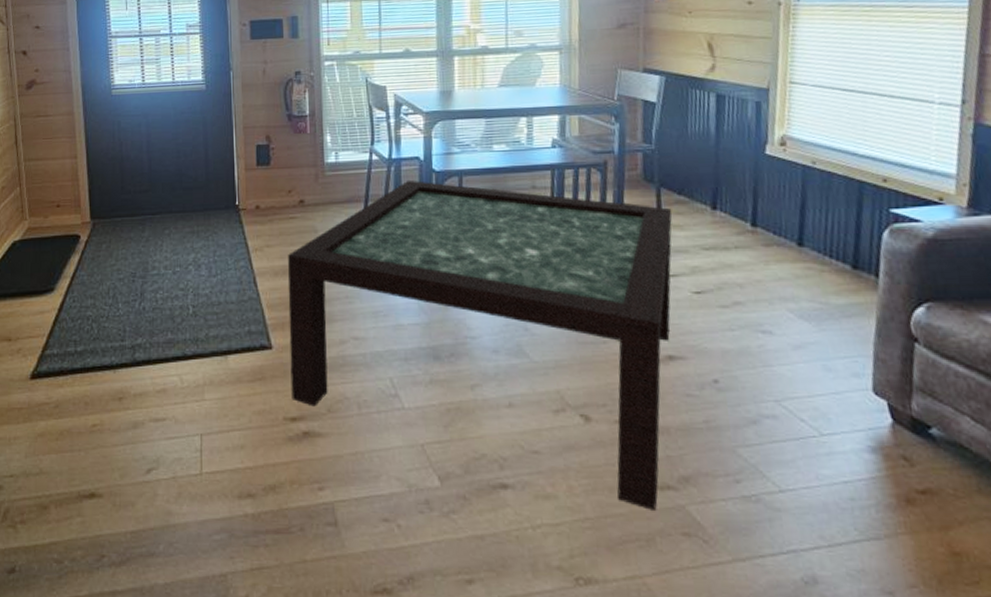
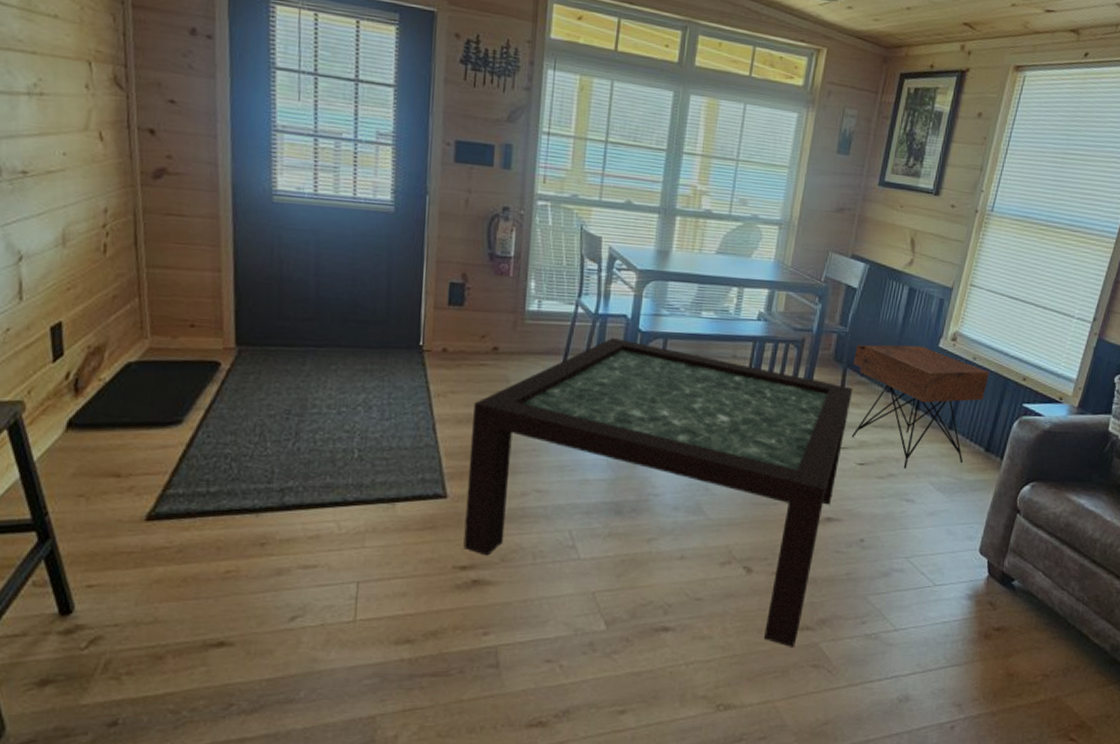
nightstand: none [666,156,838,296] -> present [851,344,989,469]

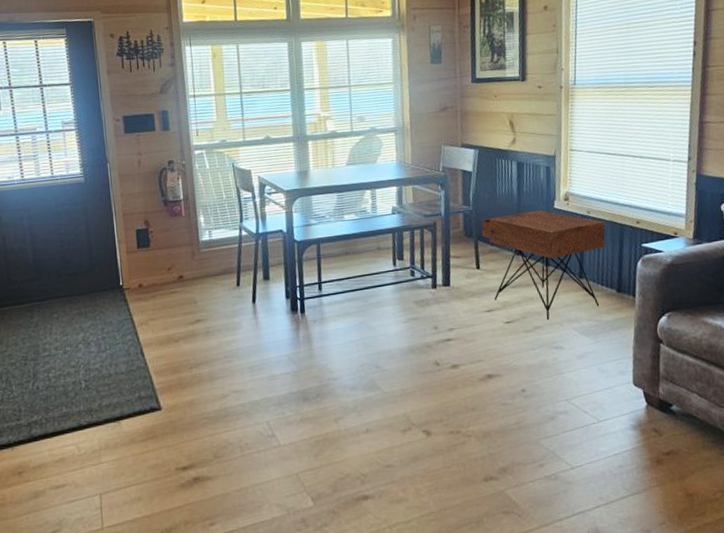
coffee table: present [463,337,853,647] -> none [171,250,489,499]

